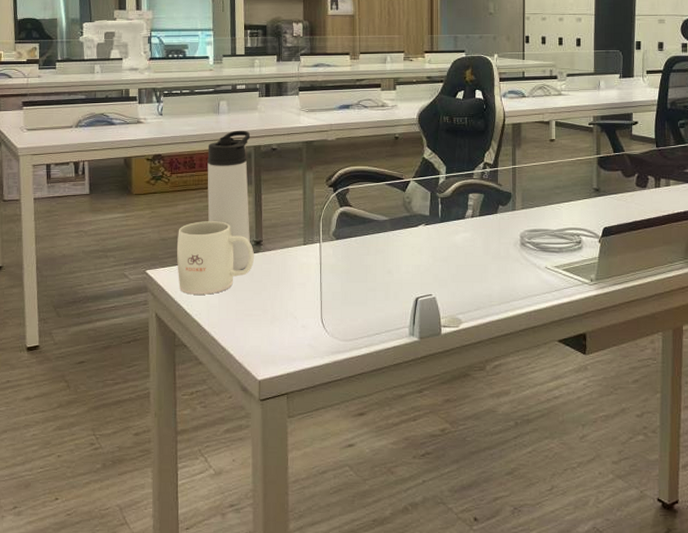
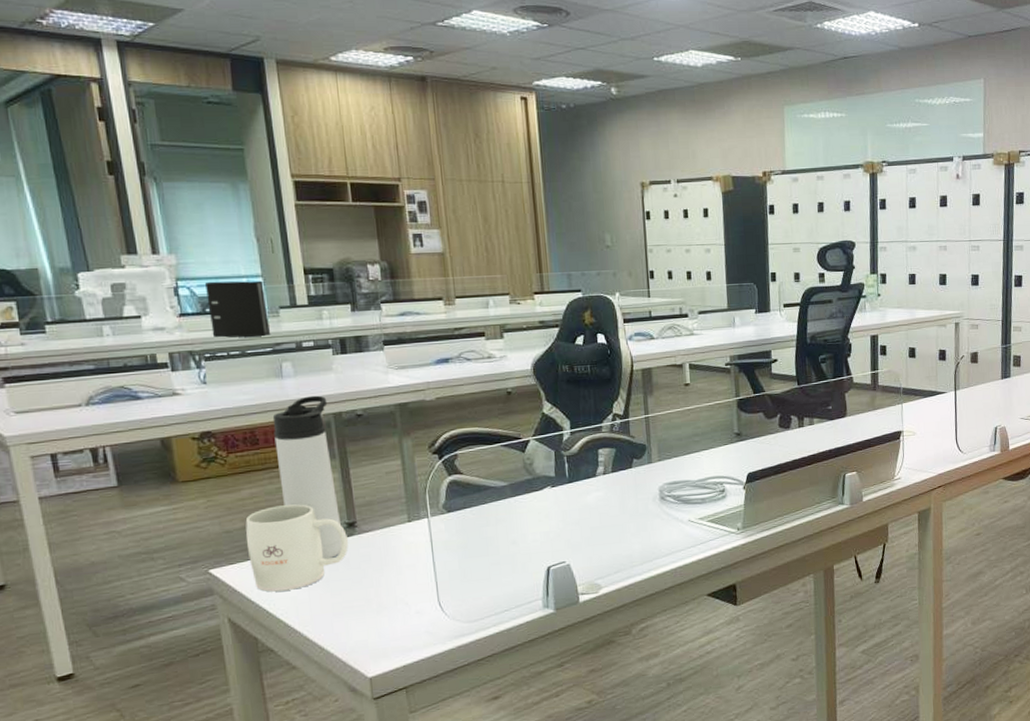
binder: none [171,33,214,79] -> present [205,280,270,338]

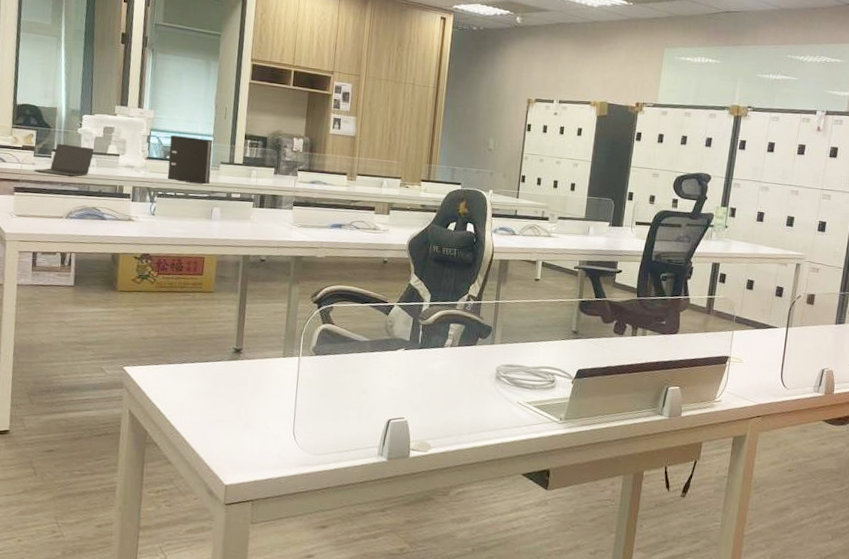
laptop: none [25,312,105,354] -> present [34,144,94,177]
mug: present [245,504,348,592] -> none [155,324,233,397]
thermos bottle: present [272,395,343,560] -> none [190,238,241,377]

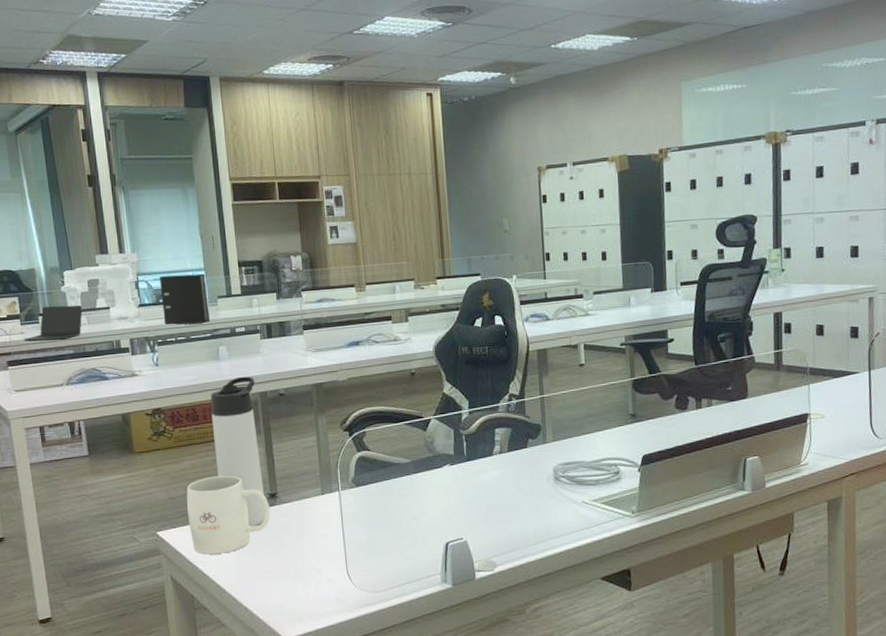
mug: none [155,324,233,397] -> present [186,475,270,555]
thermos bottle: none [190,238,241,377] -> present [210,376,266,527]

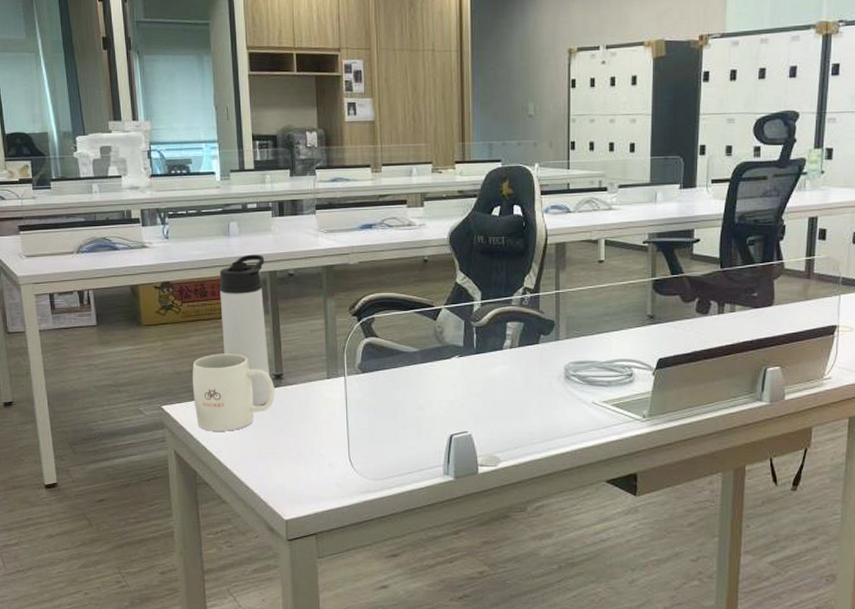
laptop: present [24,305,83,341] -> none [35,172,94,207]
binder: present [160,273,210,326] -> none [172,145,221,198]

